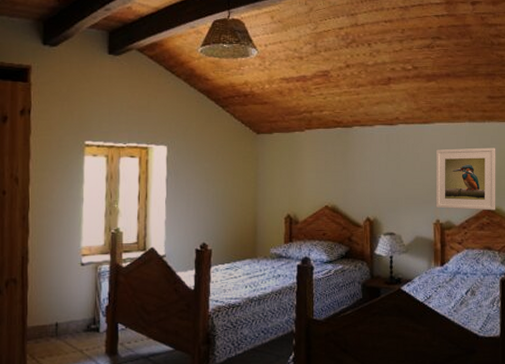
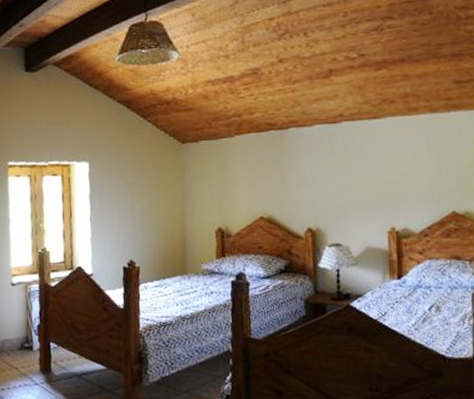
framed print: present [435,147,496,211] -> none [389,141,466,215]

